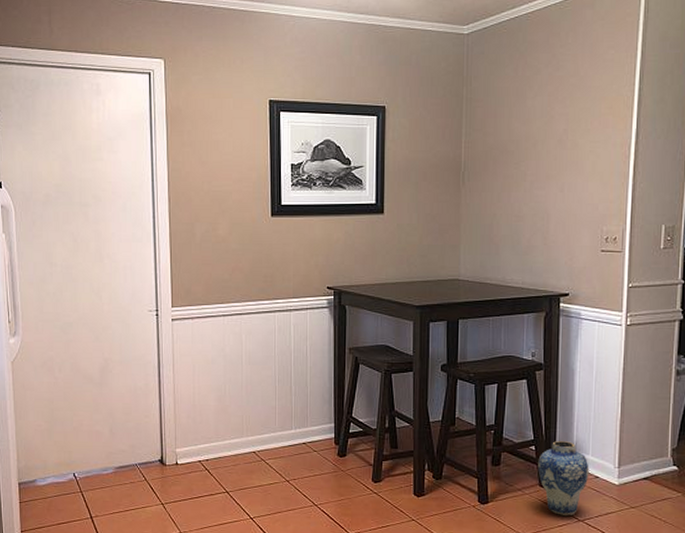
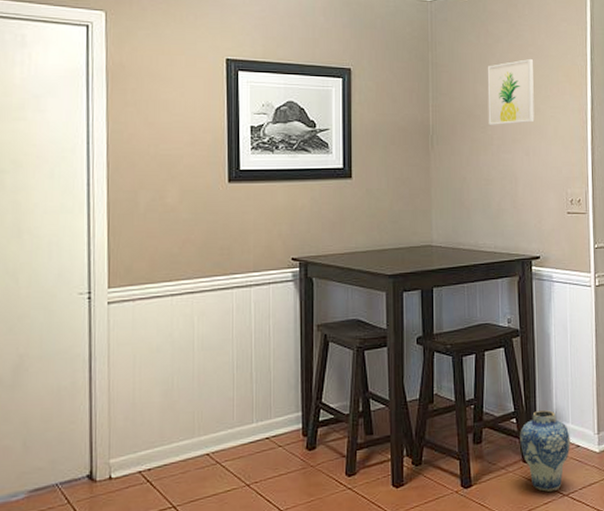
wall art: none [522,91,575,161] -> present [487,59,535,125]

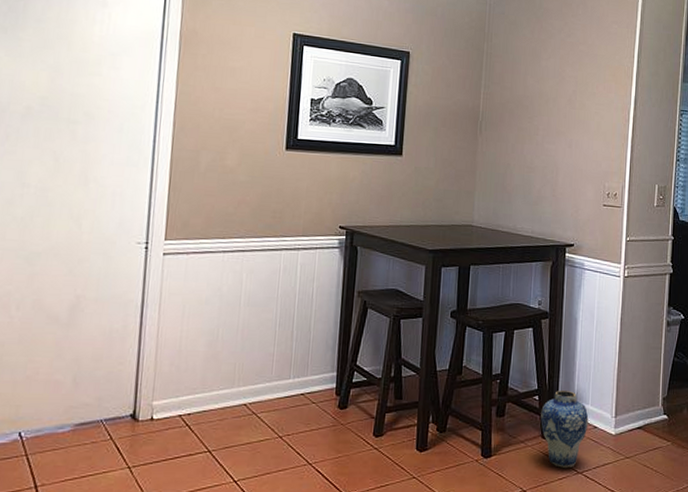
wall art: present [487,59,535,125] -> none [535,56,583,117]

